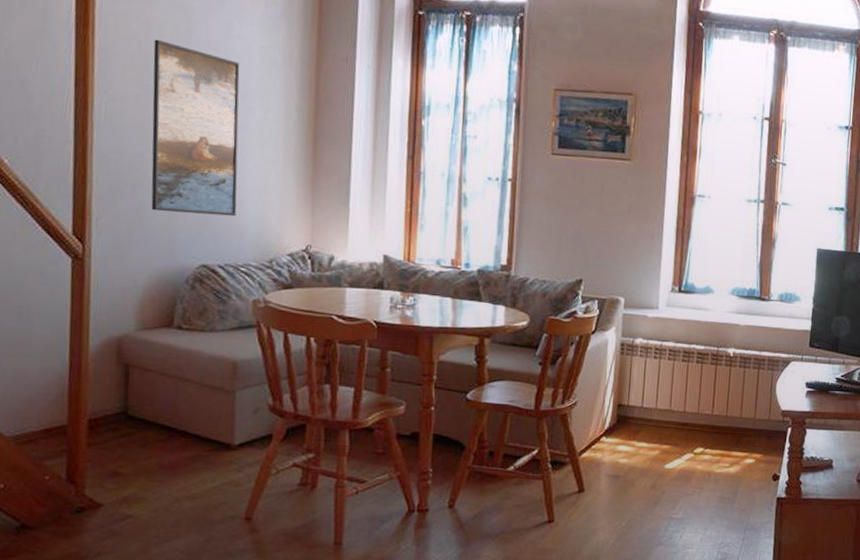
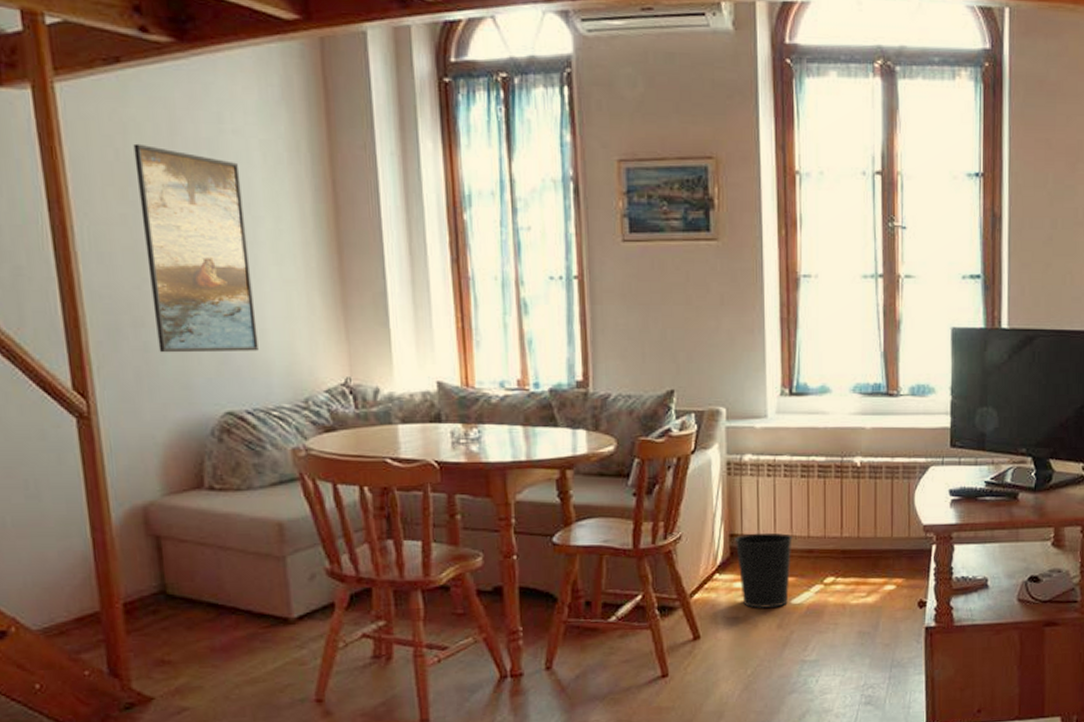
wastebasket: none [621,405,671,471] -> present [734,532,793,609]

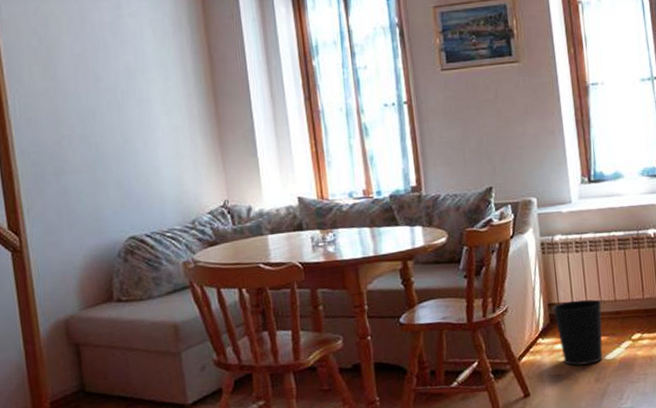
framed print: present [133,143,259,353] -> none [53,31,154,194]

